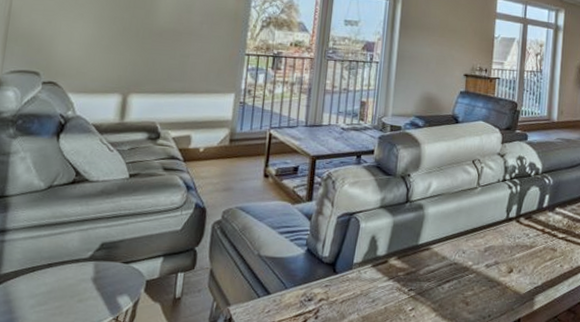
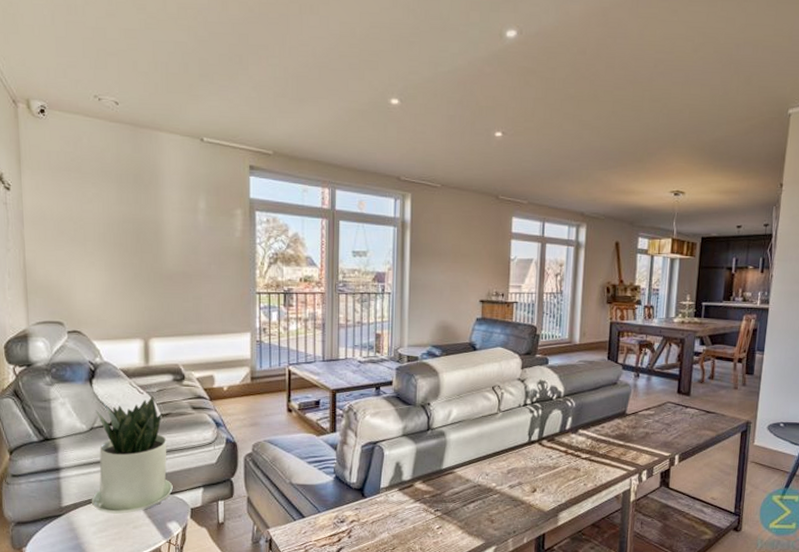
planter: none [35,154,131,285] -> present [91,396,173,514]

